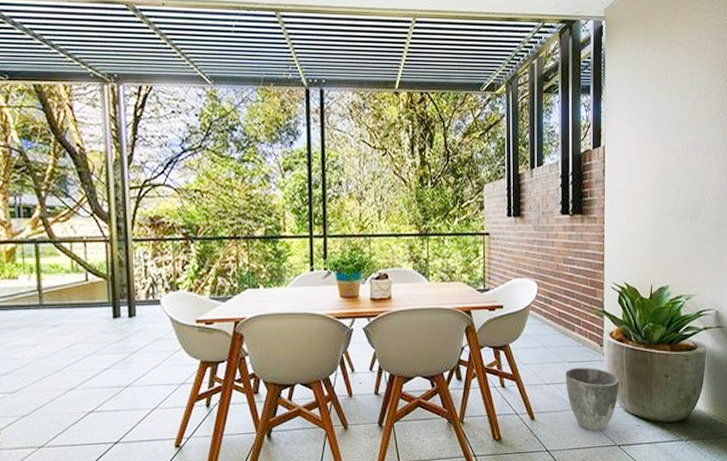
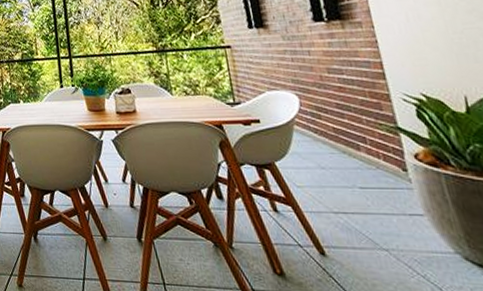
planter pot: present [565,367,620,432] -> none [358,195,449,284]

